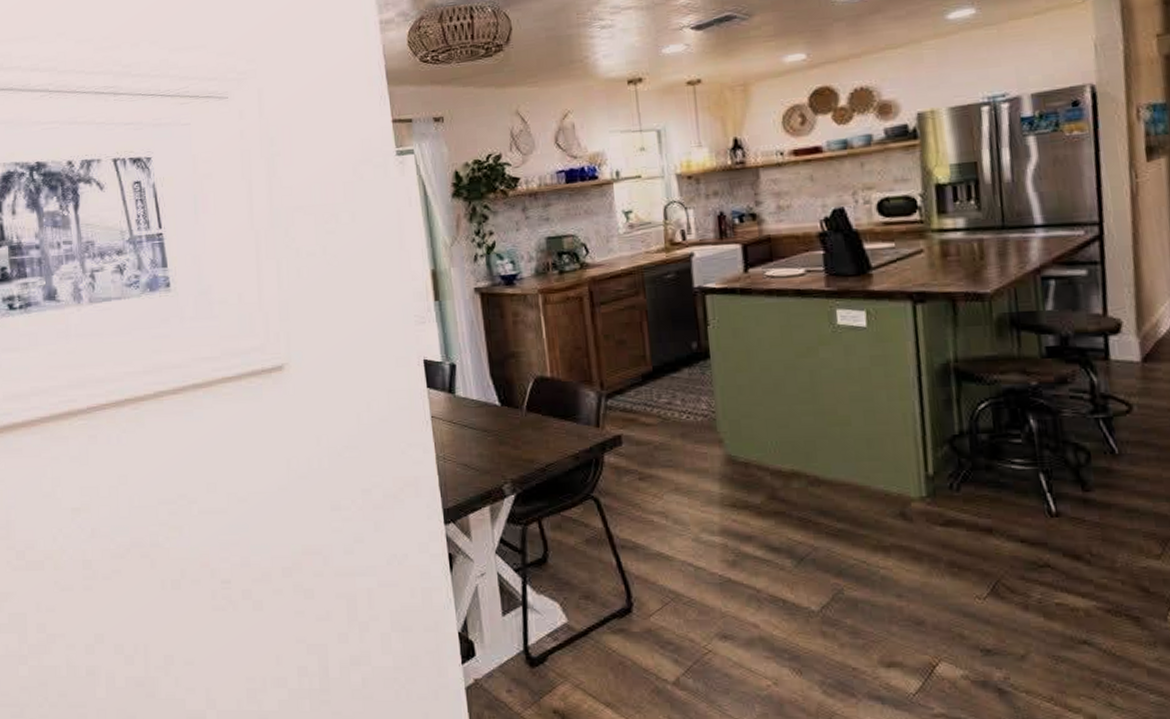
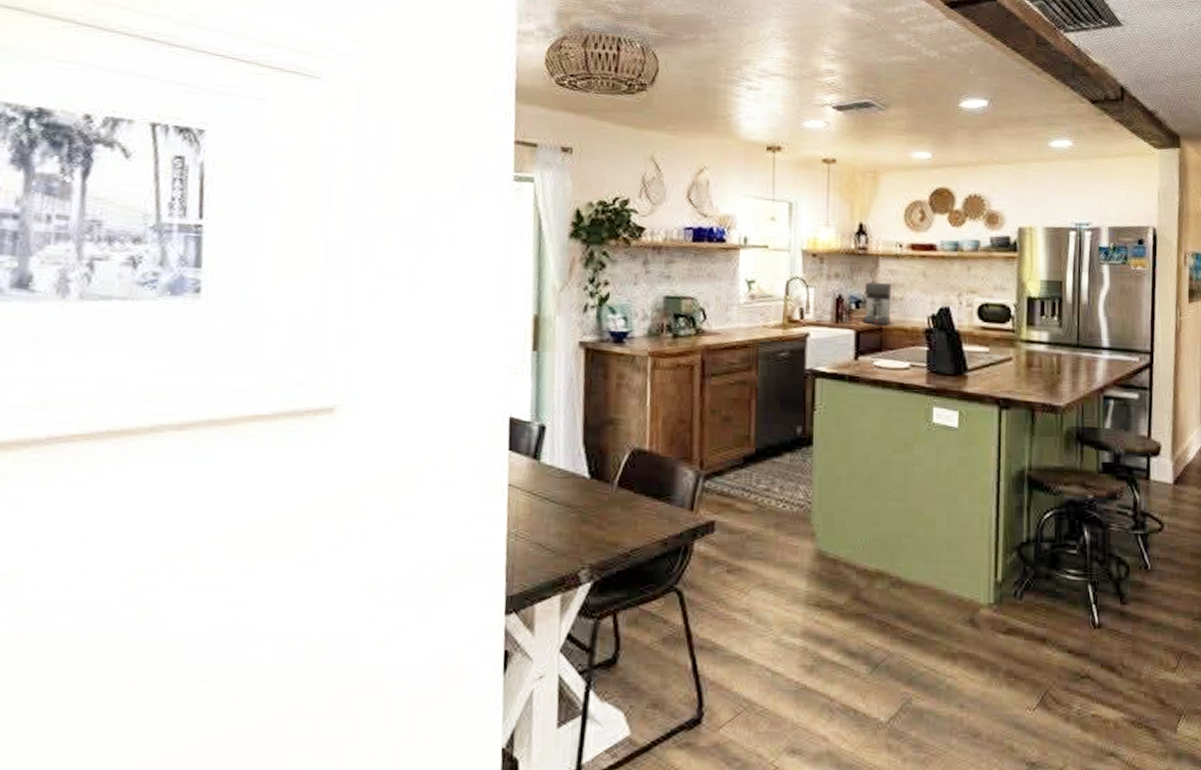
coffee maker: none [747,193,779,236] -> present [862,282,892,326]

